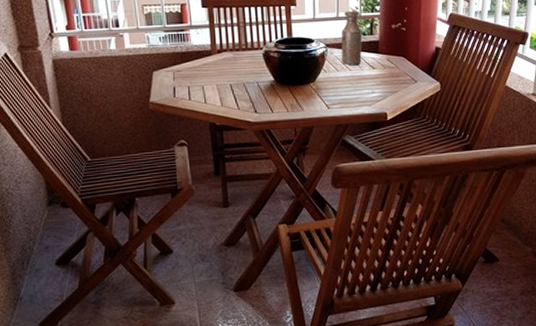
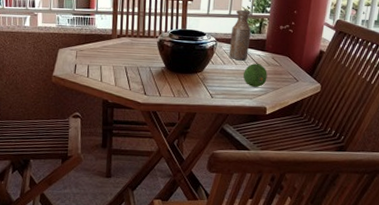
fruit: none [358,67,384,92] -> present [243,63,267,87]

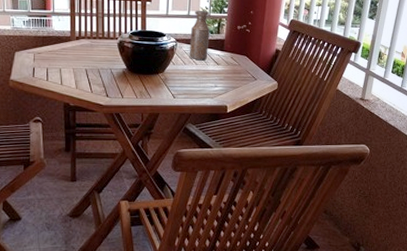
fruit: present [243,63,267,87] -> none [203,63,227,86]

